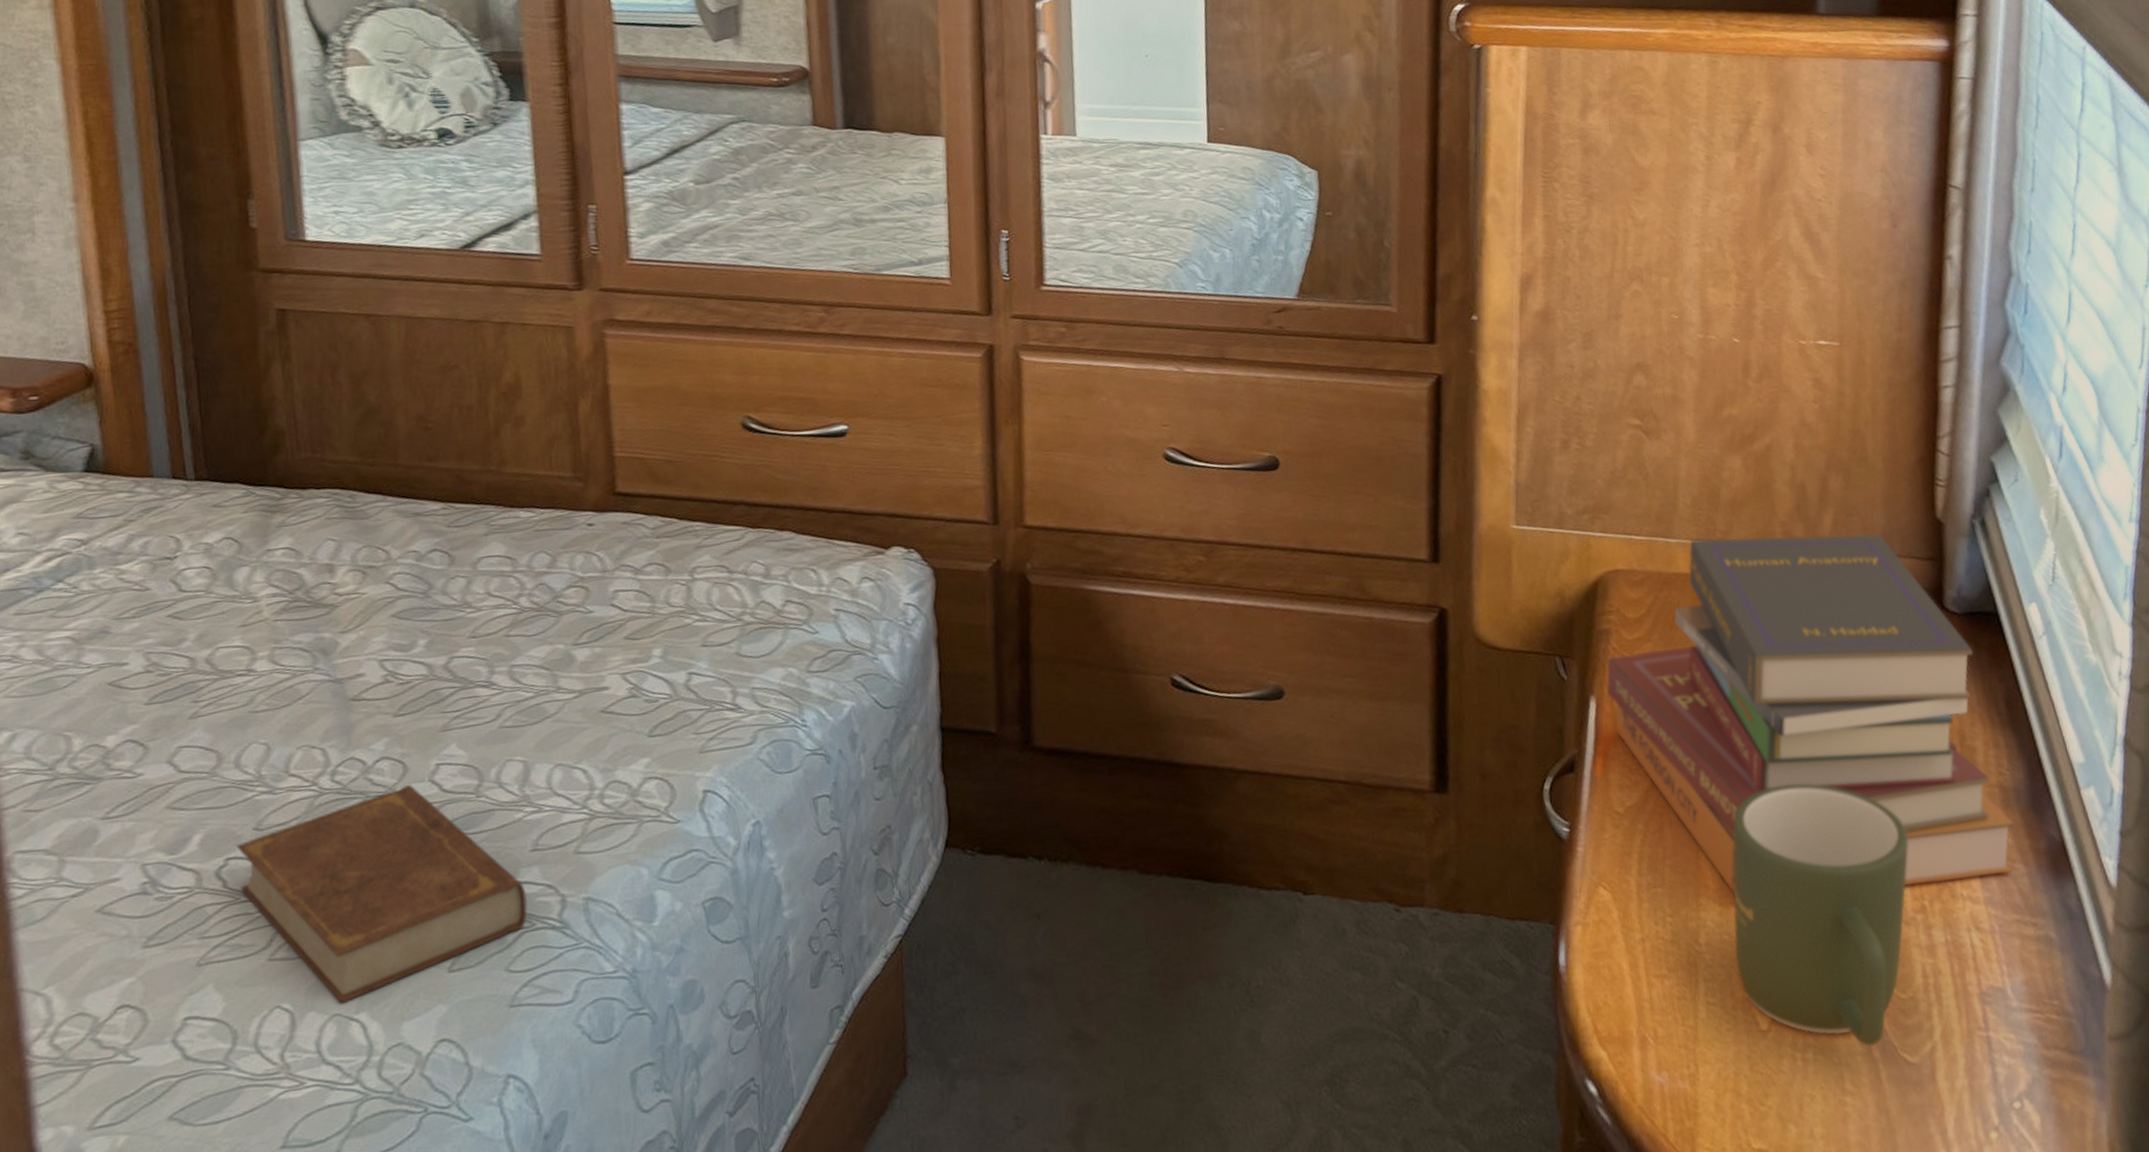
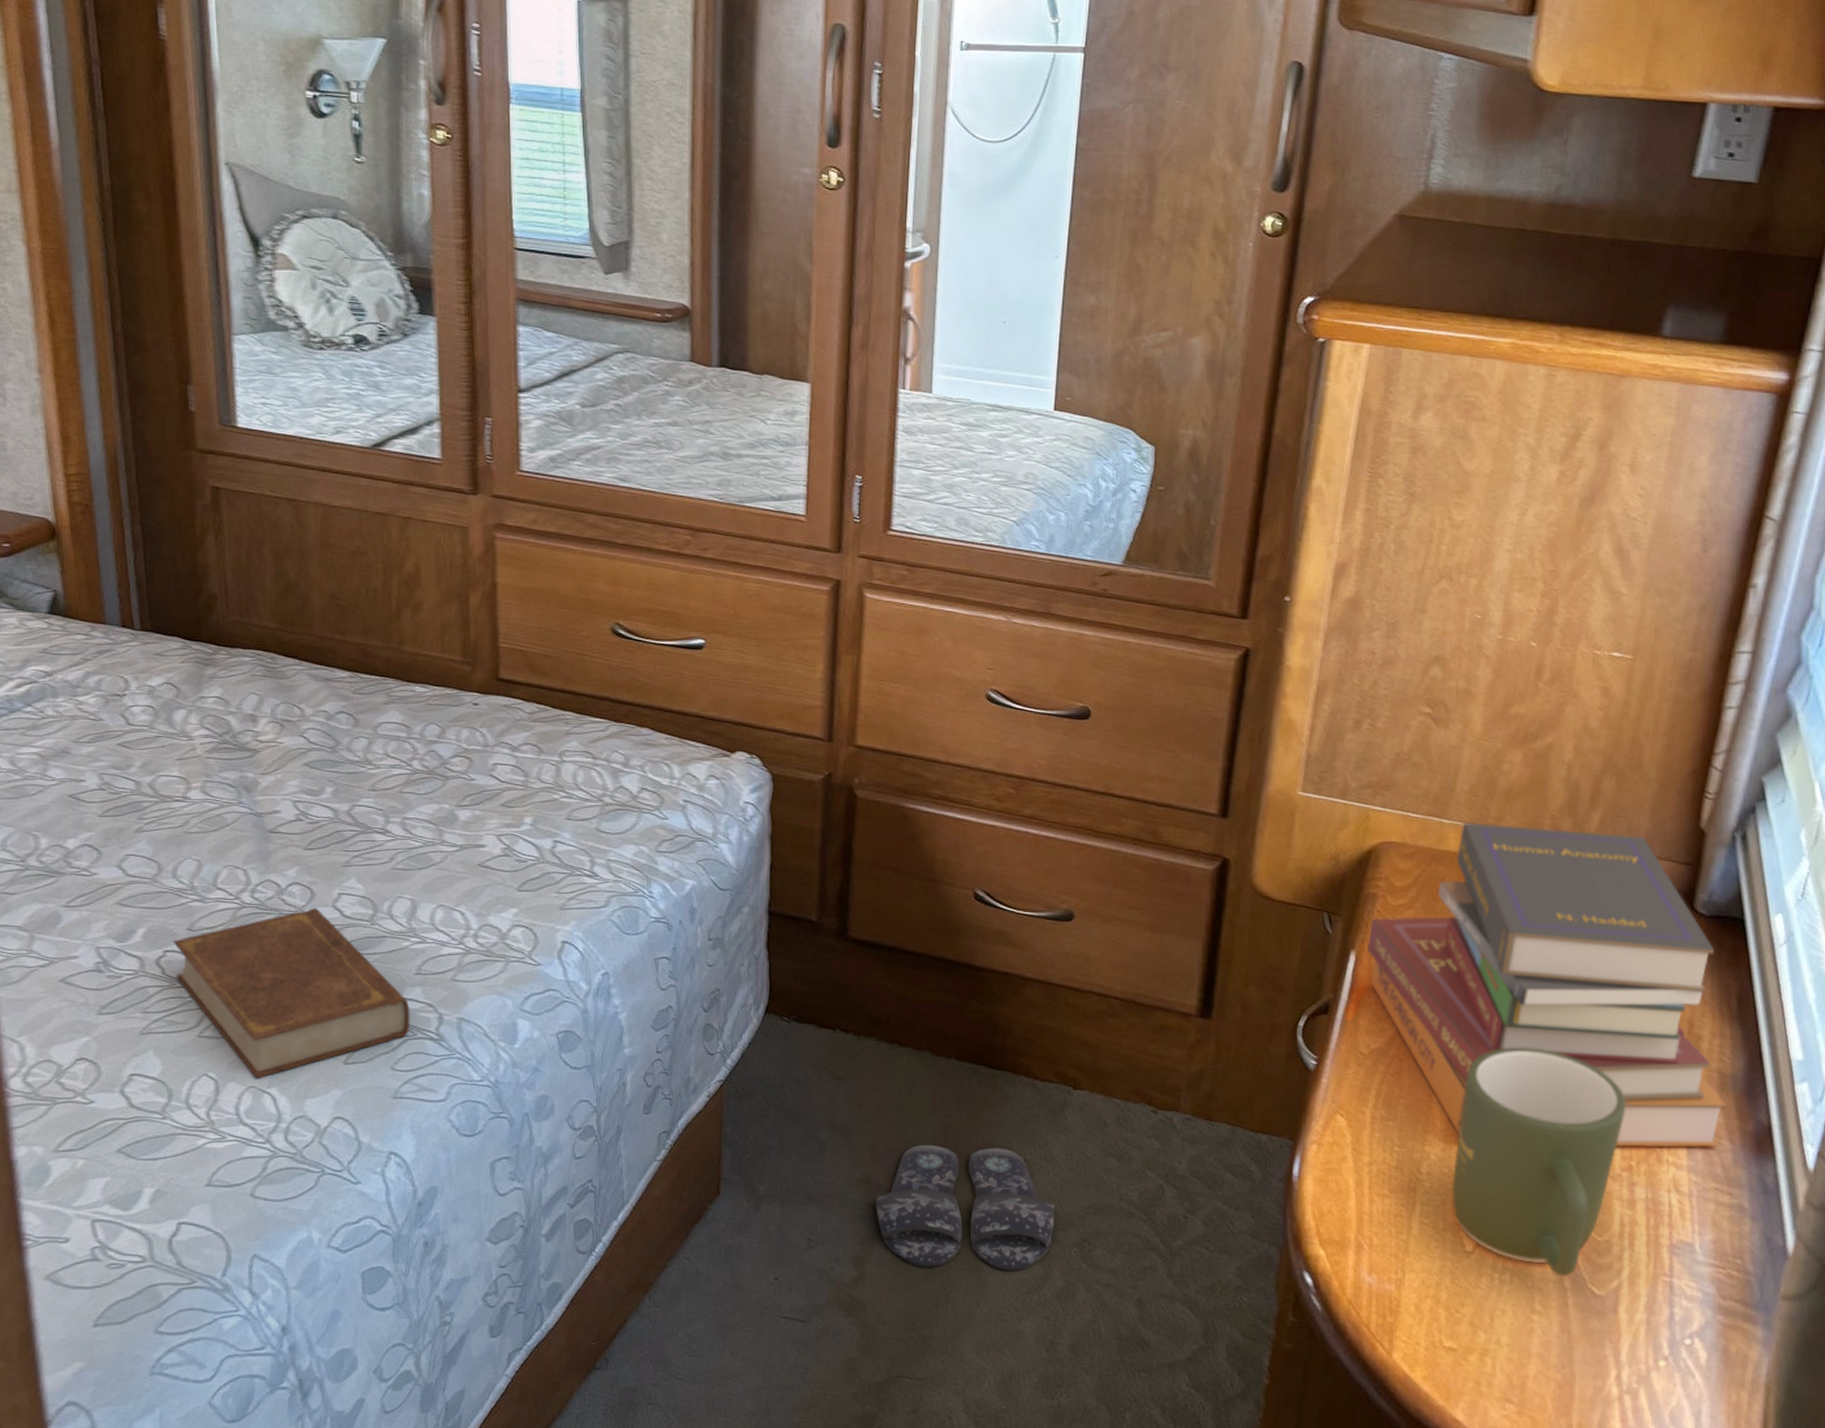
slippers: none [1090,975,1299,1134] -> present [876,1144,1055,1272]

